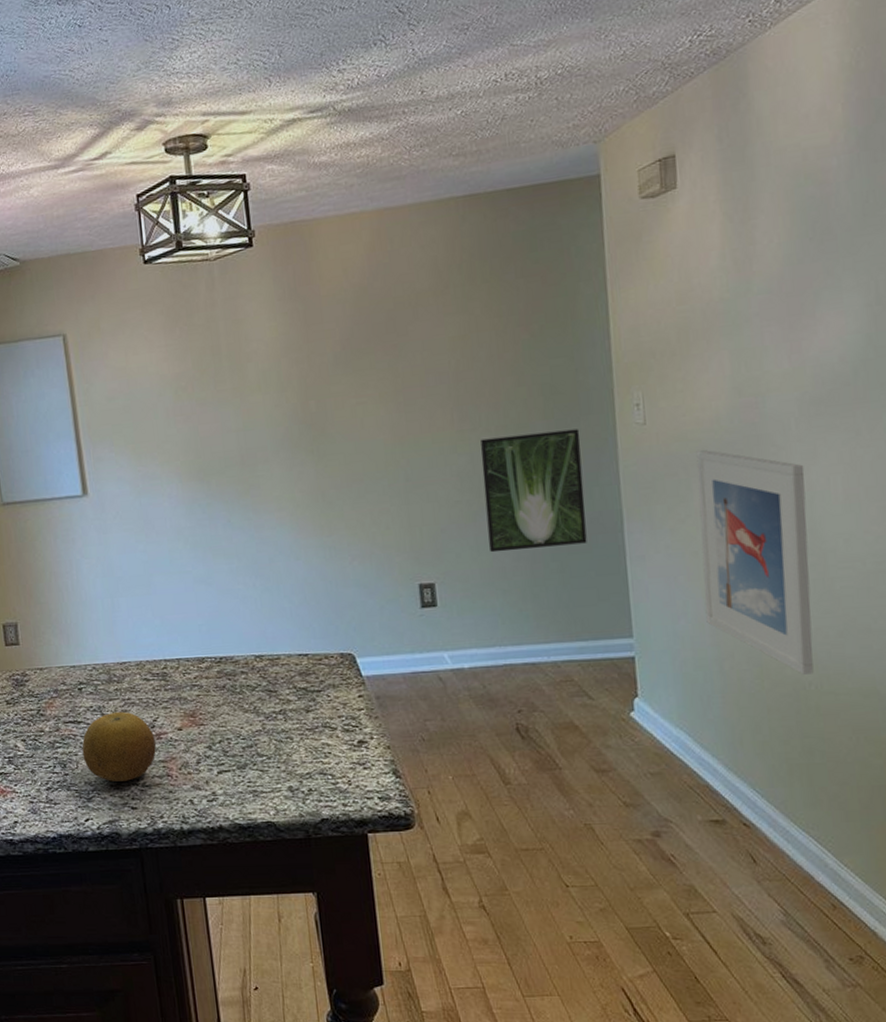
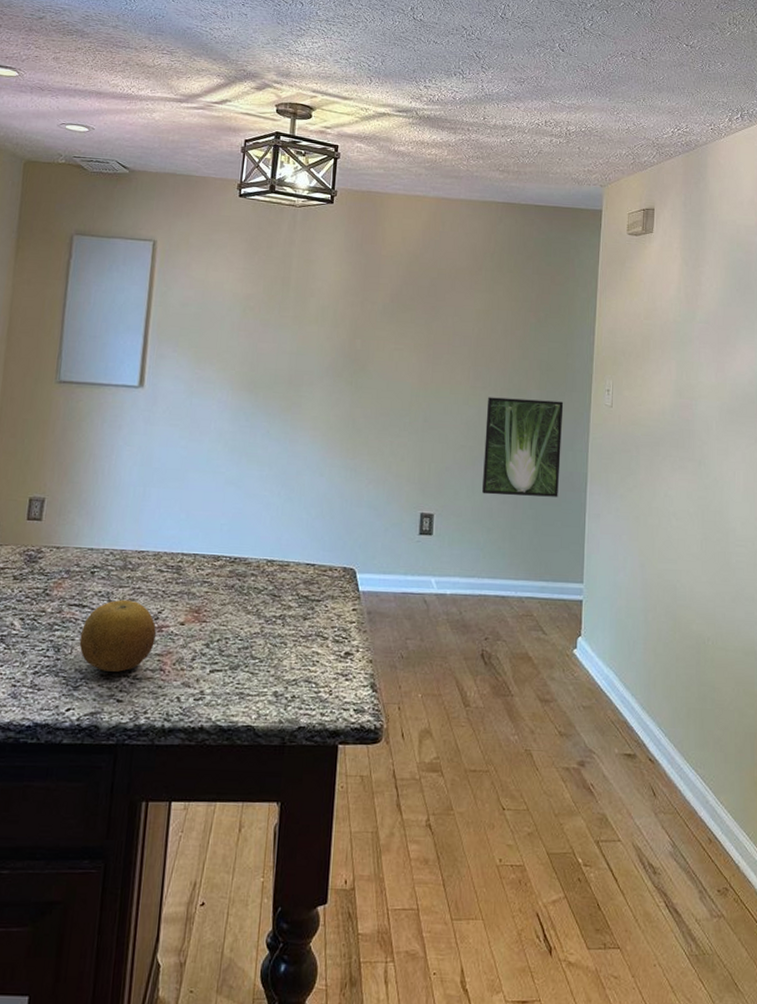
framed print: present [696,450,814,675] -> none [639,435,719,631]

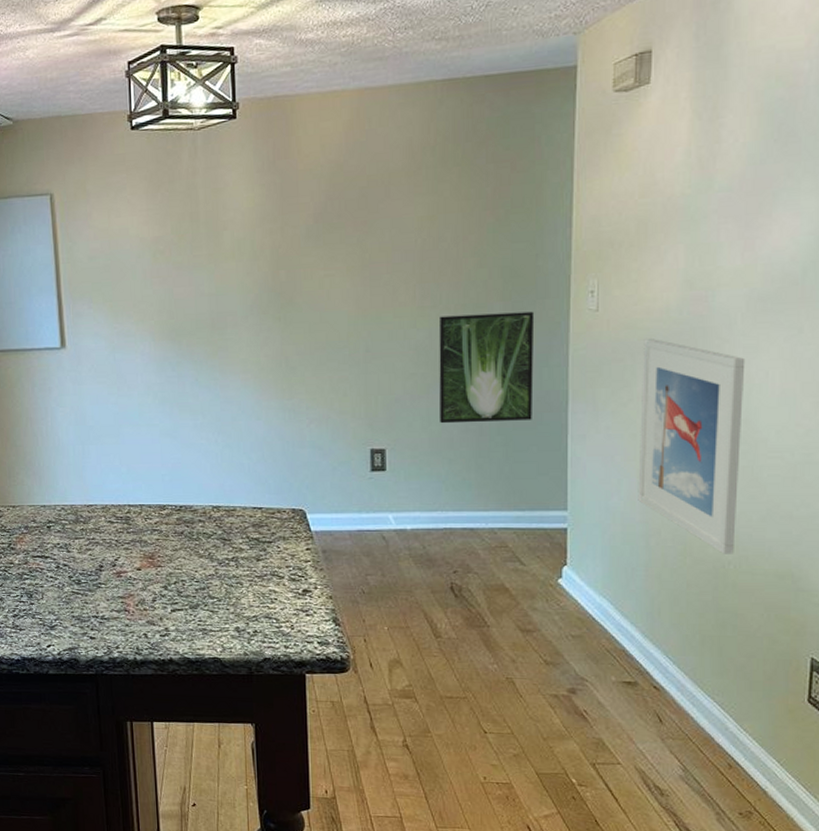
fruit: present [79,599,157,672] -> none [47,550,117,613]
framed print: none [639,435,719,631] -> present [638,339,746,554]

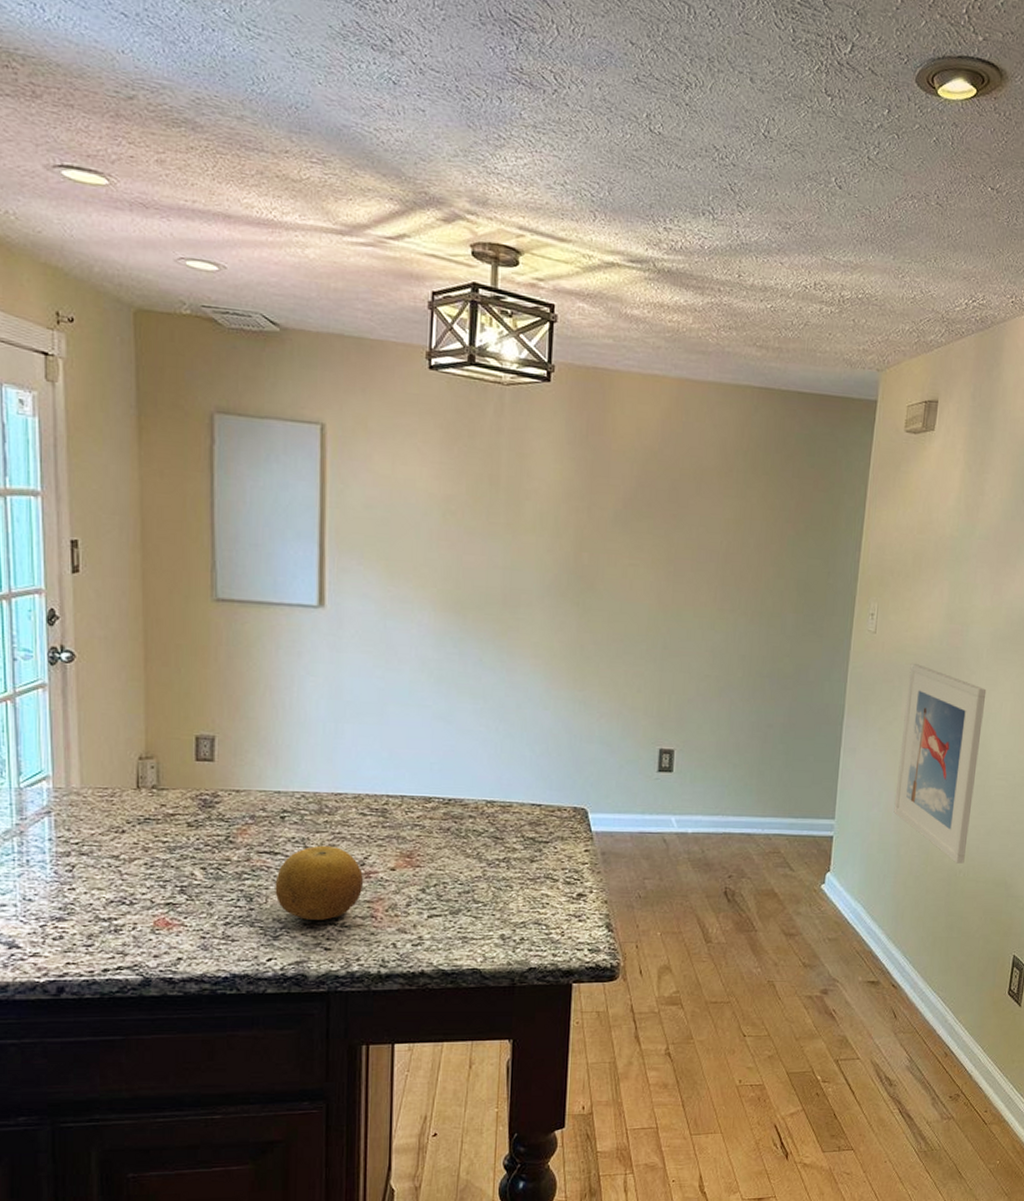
fruit: none [47,550,117,613] -> present [275,845,364,920]
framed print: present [438,311,535,424] -> none [729,621,822,731]

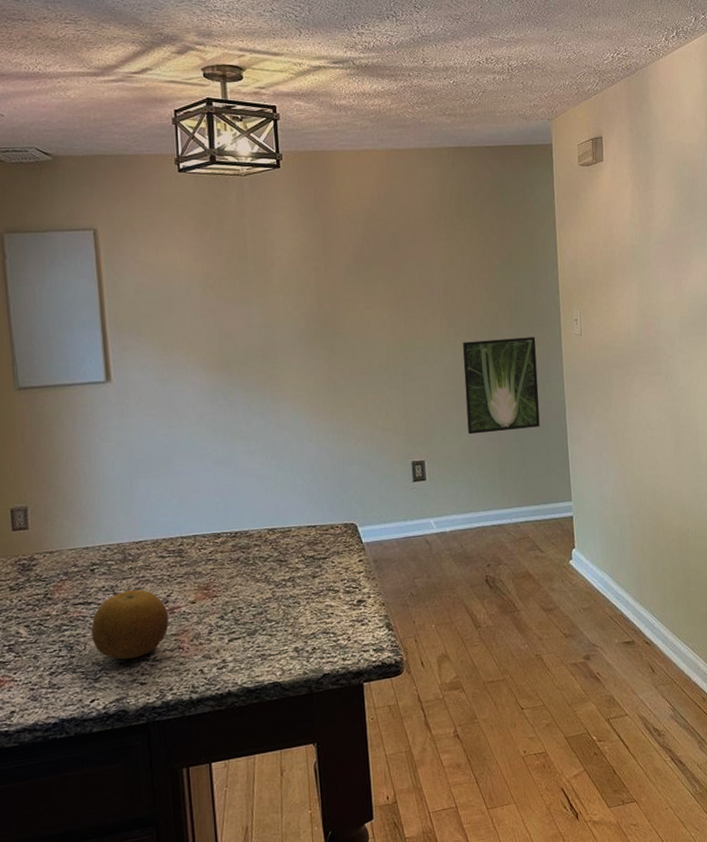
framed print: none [729,621,822,731] -> present [462,337,540,435]
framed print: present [893,664,987,864] -> none [615,356,690,525]

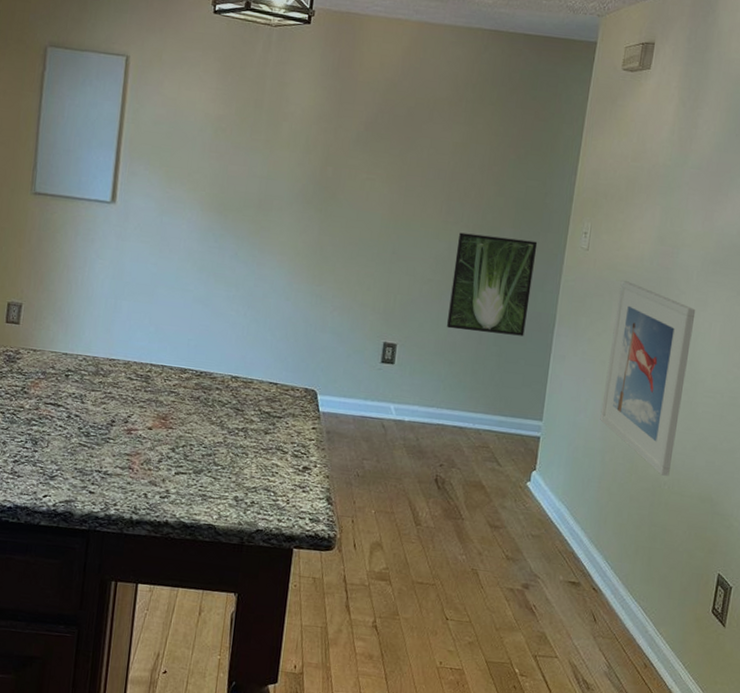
fruit: present [91,589,169,660] -> none [55,402,126,467]
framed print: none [615,356,690,525] -> present [600,280,696,476]

